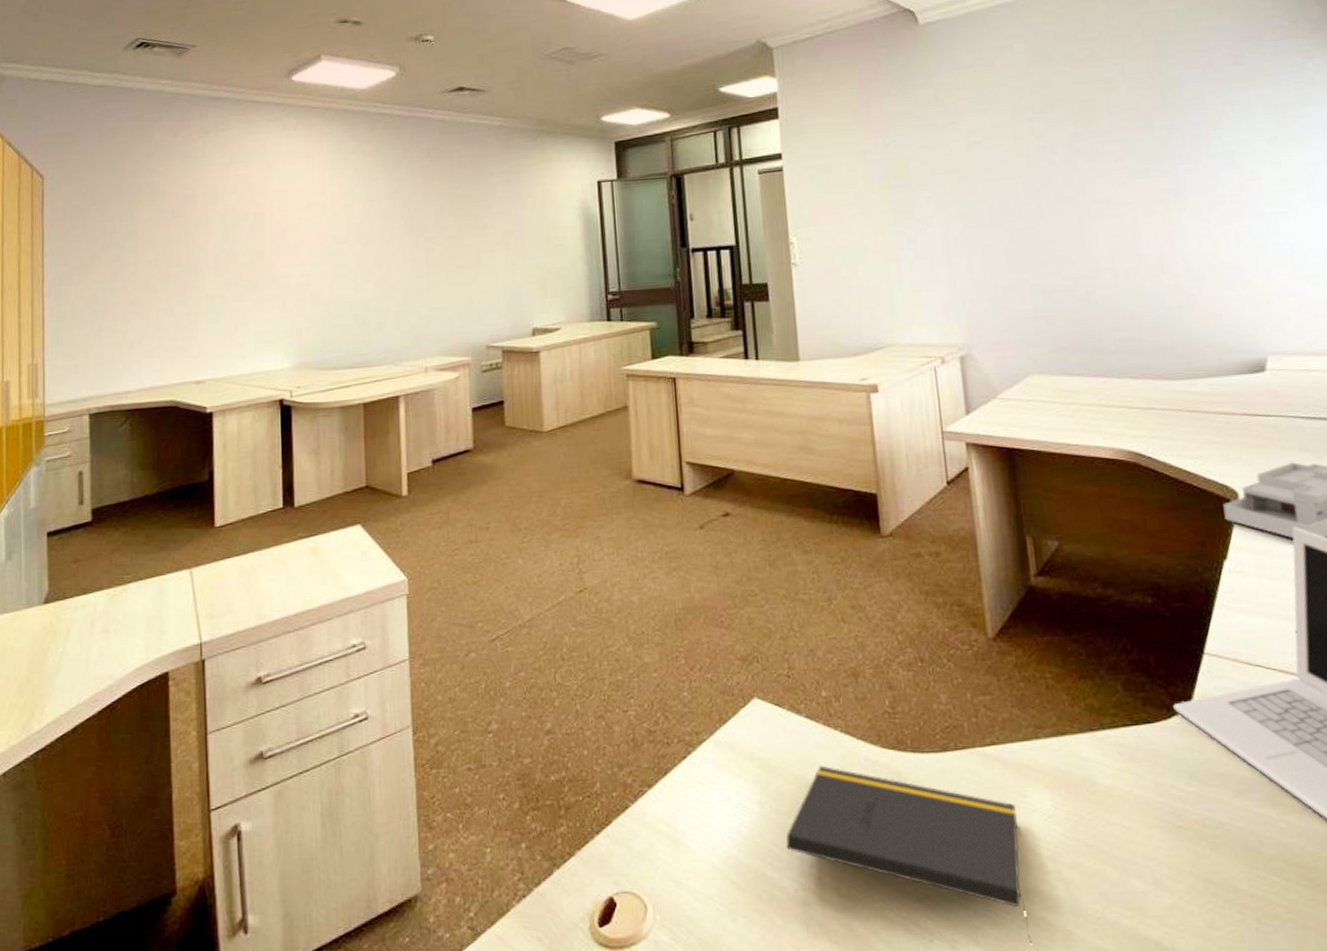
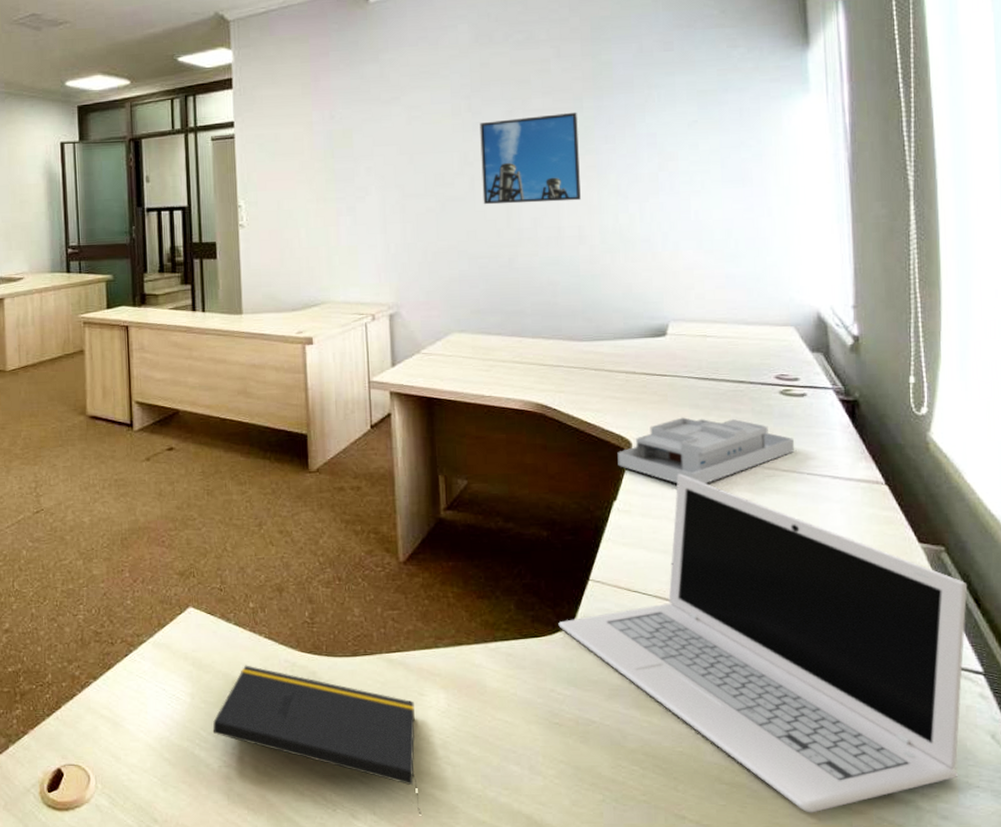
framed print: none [1044,131,1159,234] -> present [480,112,581,205]

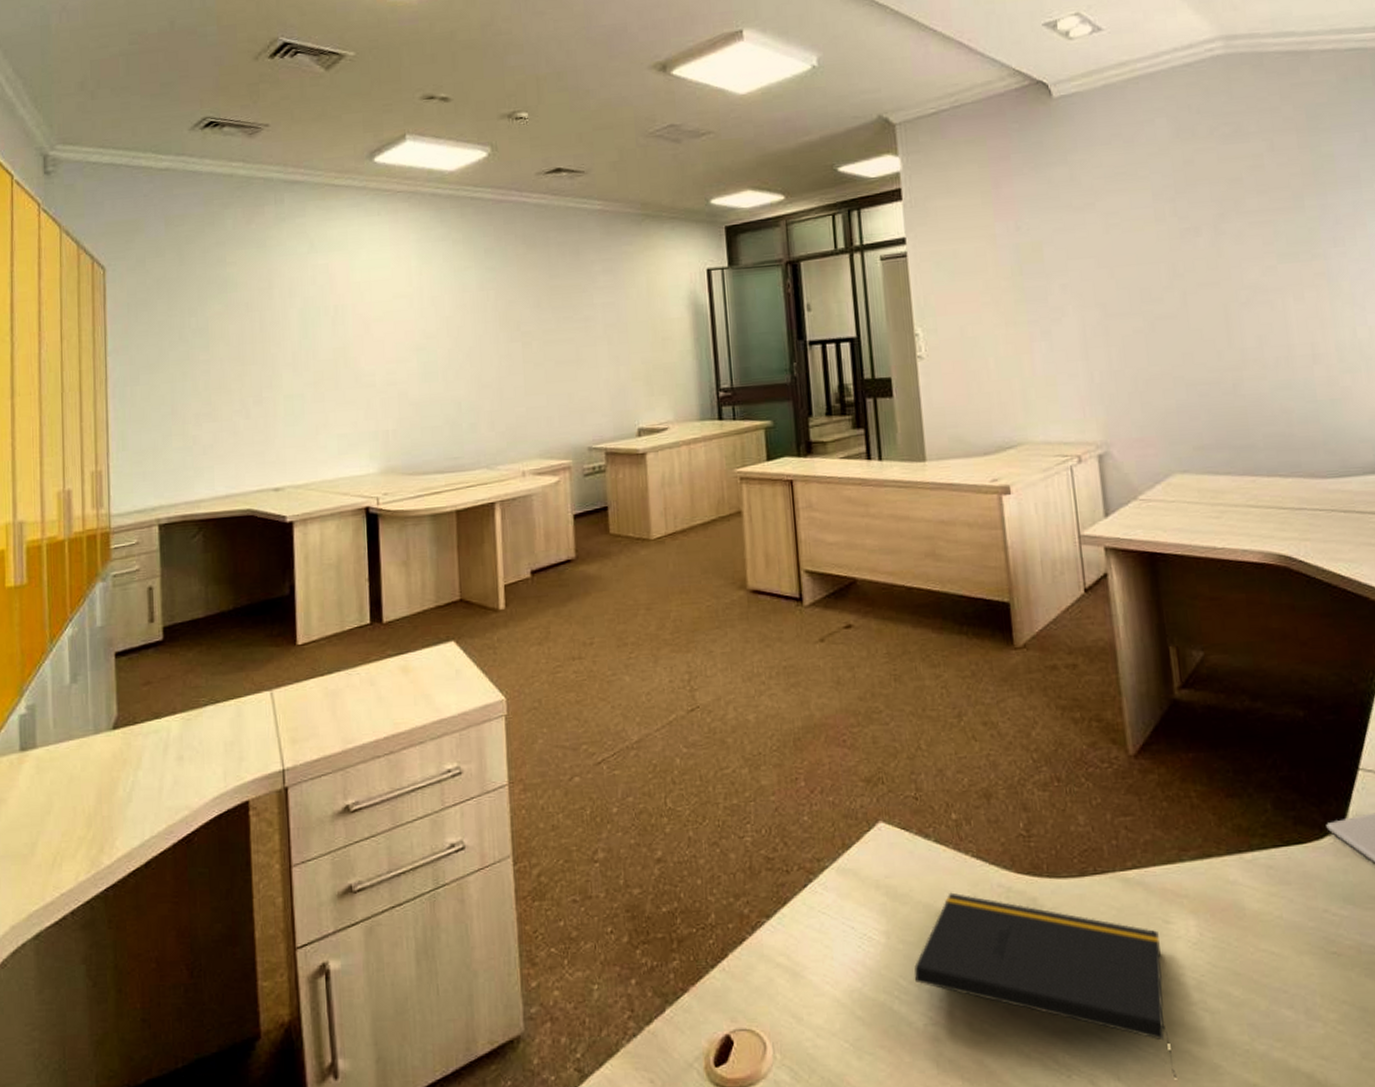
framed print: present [480,112,581,205] -> none [1188,212,1311,323]

